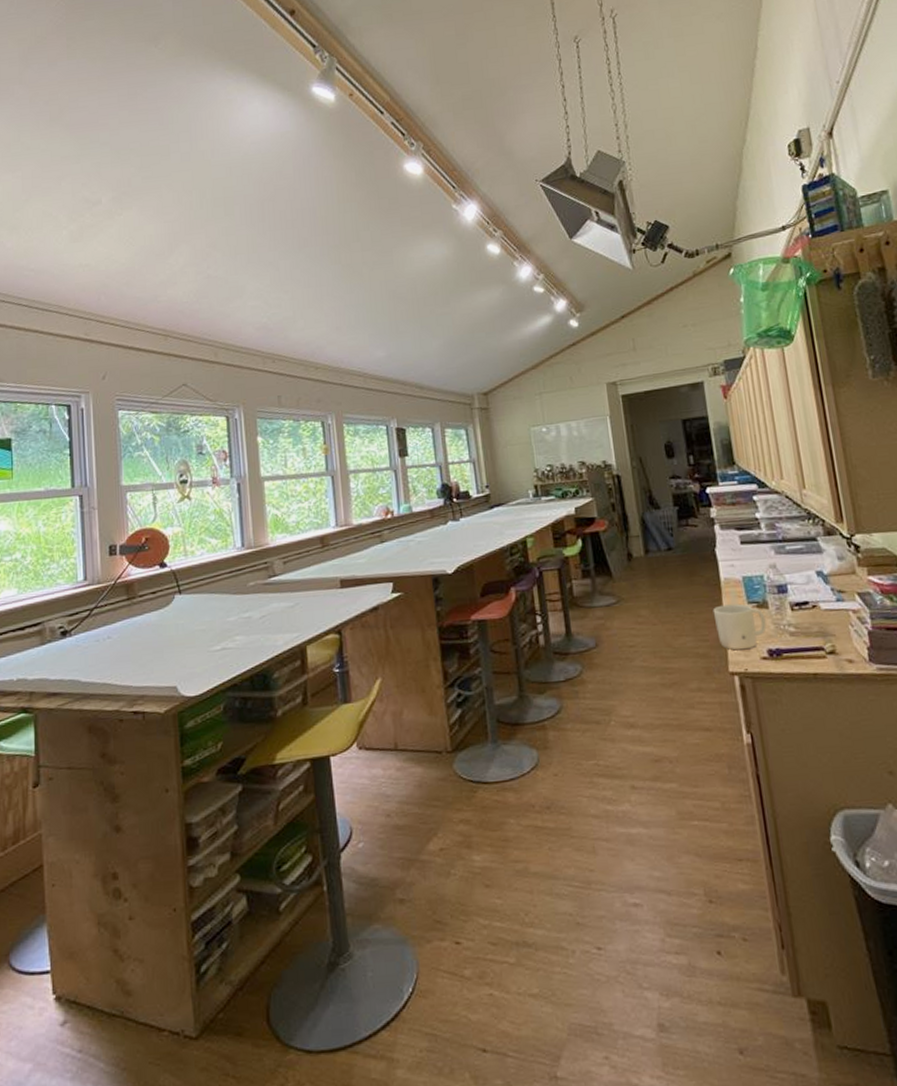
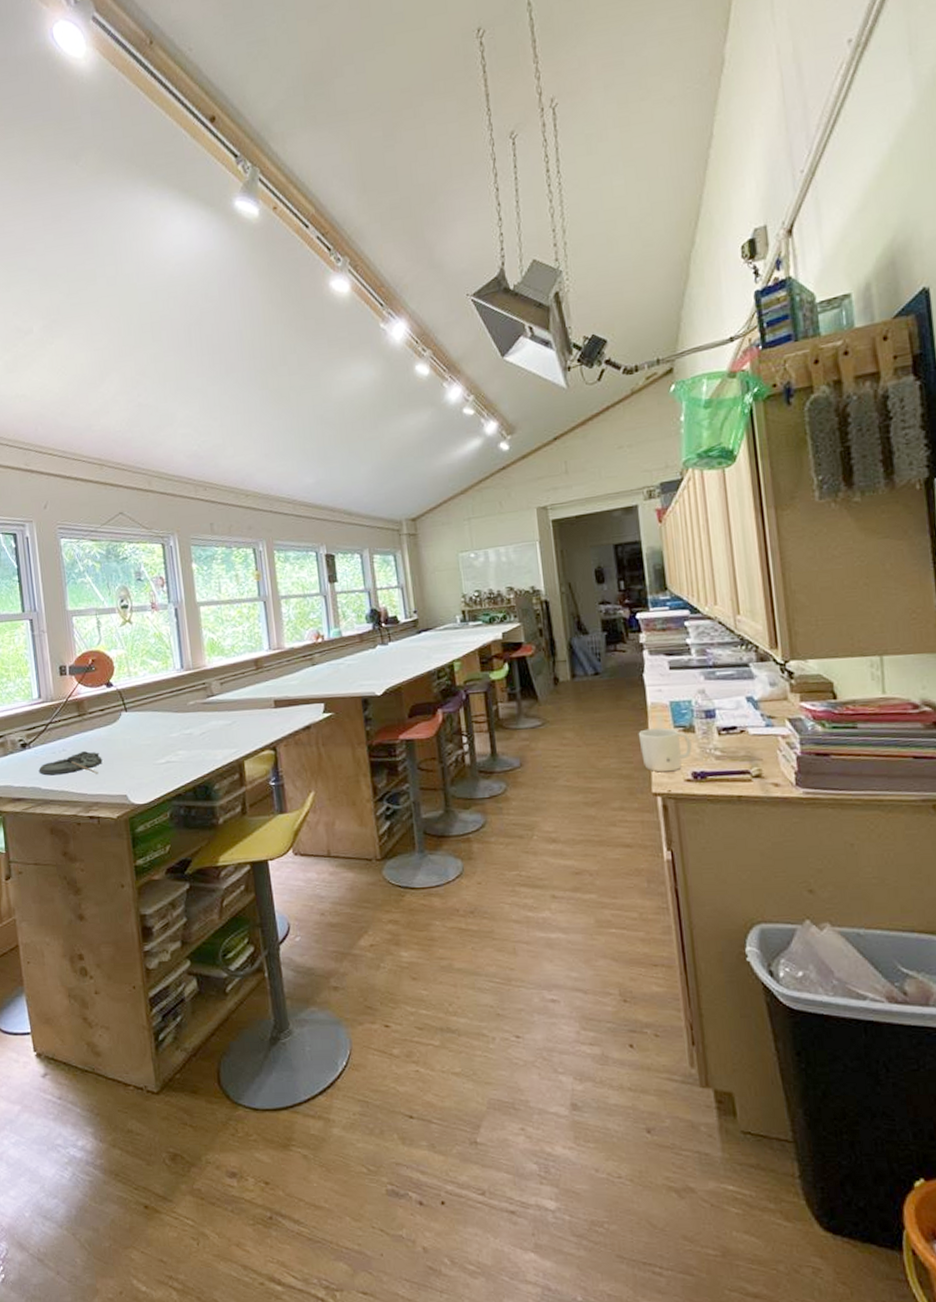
paint palette: none [79,637,151,667] -> present [38,750,103,776]

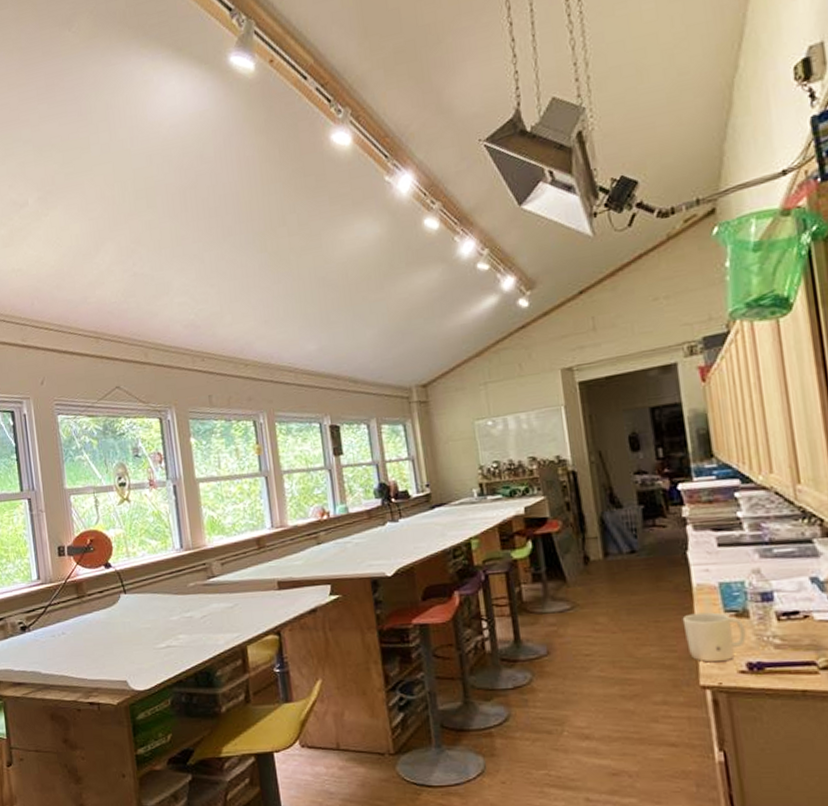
paint palette: present [38,750,103,776] -> none [38,634,102,660]

